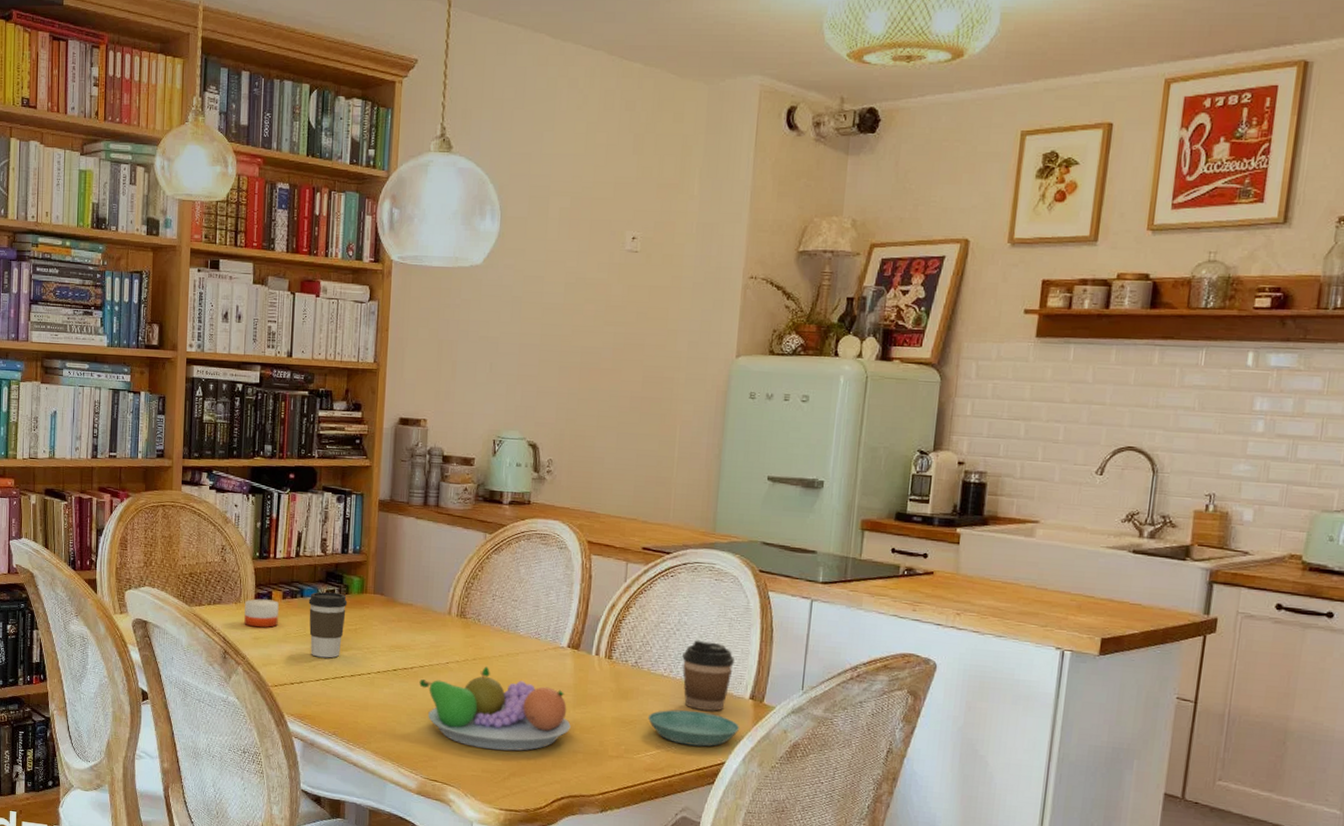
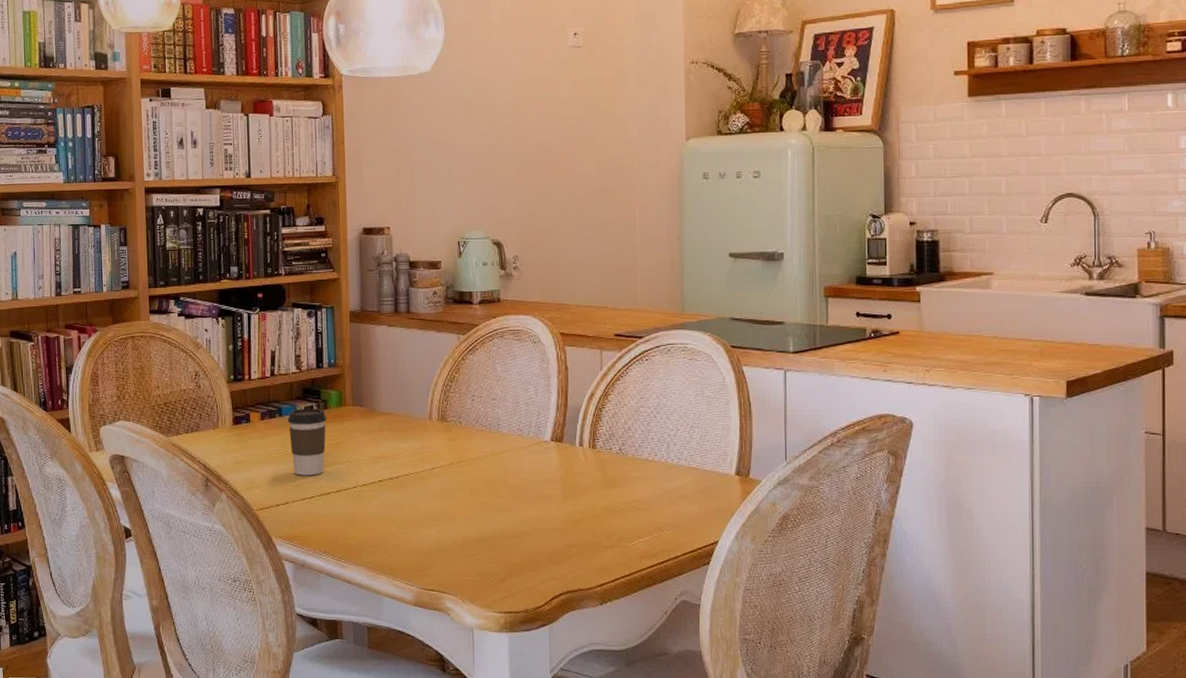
candle: present [244,591,279,628] -> none [223,414,258,451]
fruit bowl: present [419,666,571,751] -> none [406,468,562,553]
saucer: present [647,709,740,747] -> none [637,493,729,527]
coffee cup: present [682,640,734,711] -> none [665,422,716,491]

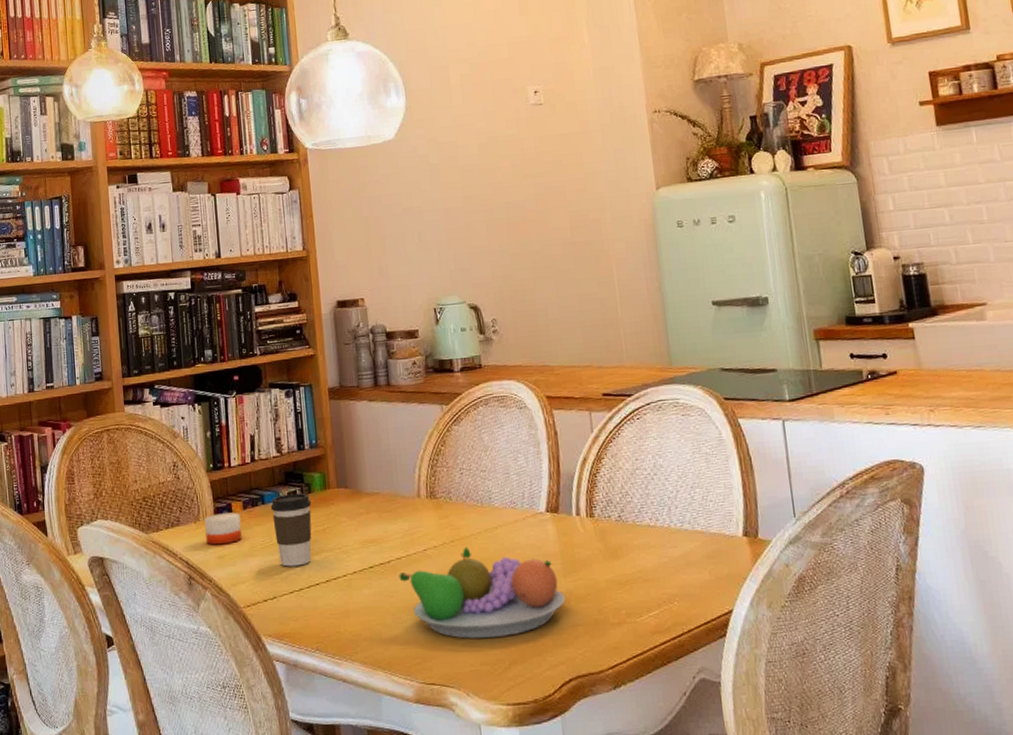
candle: none [223,414,258,451] -> present [204,504,242,545]
fruit bowl: none [406,468,562,553] -> present [399,547,565,639]

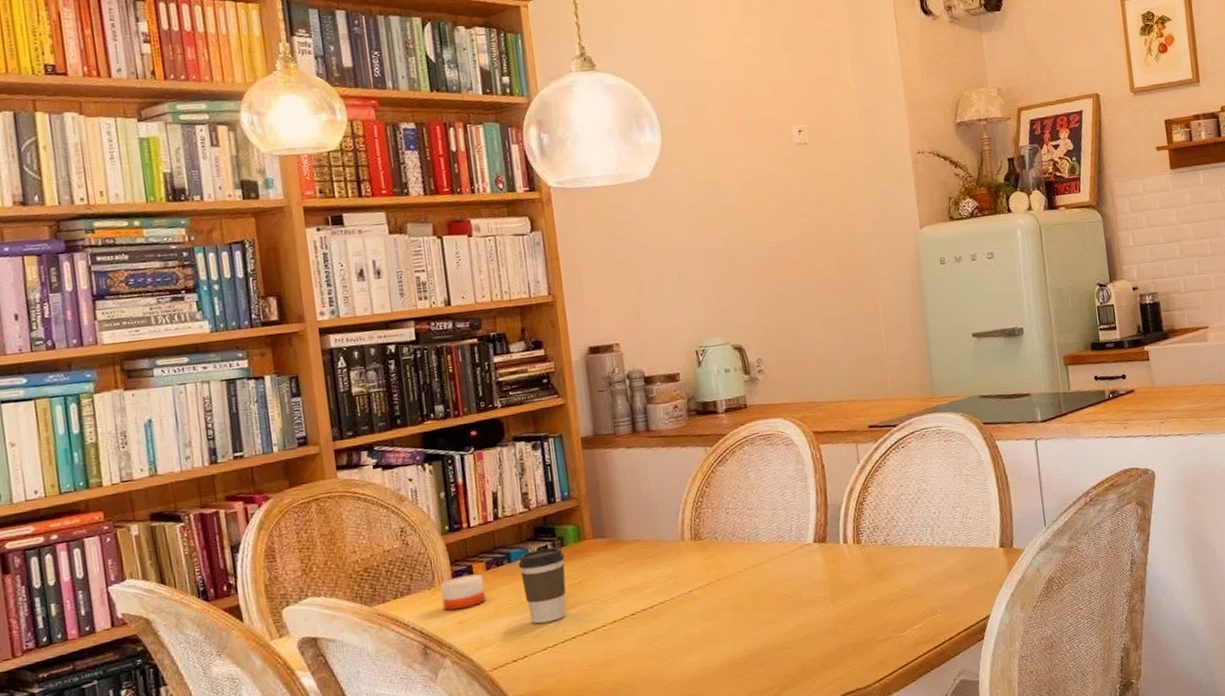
fruit bowl: present [399,547,565,639] -> none [663,584,833,673]

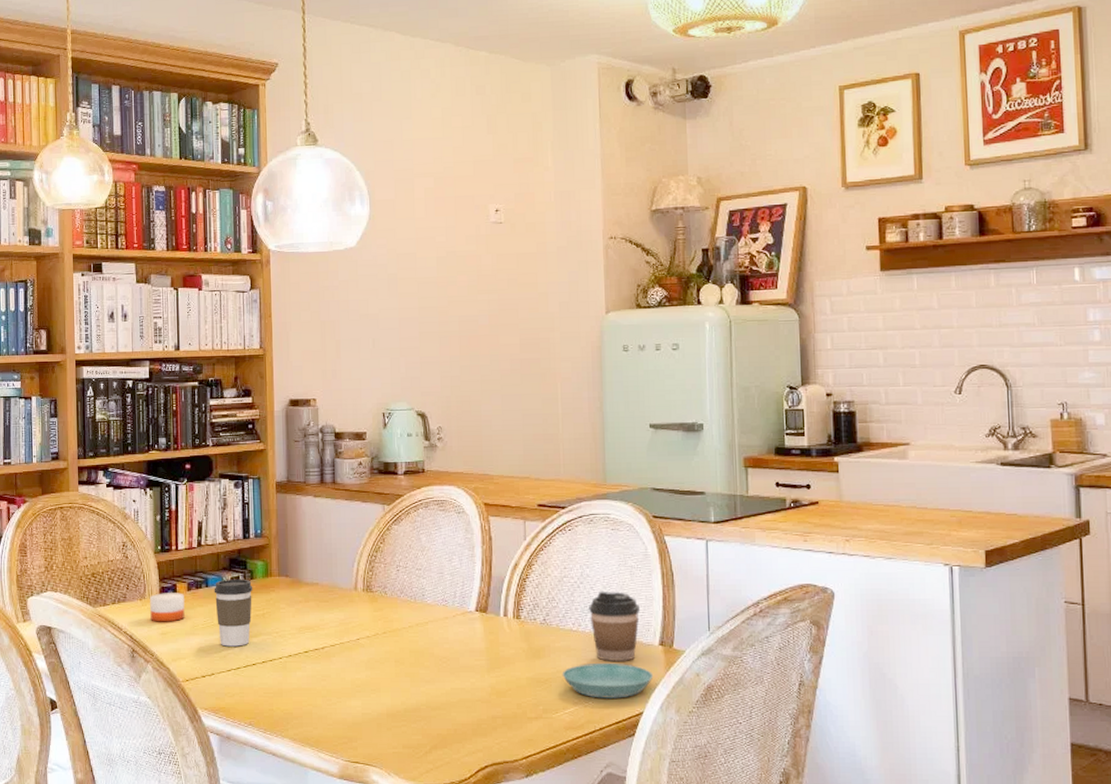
saucer: none [907,571,997,610] -> present [562,664,654,698]
coffee cup: none [928,501,979,571] -> present [589,592,640,661]

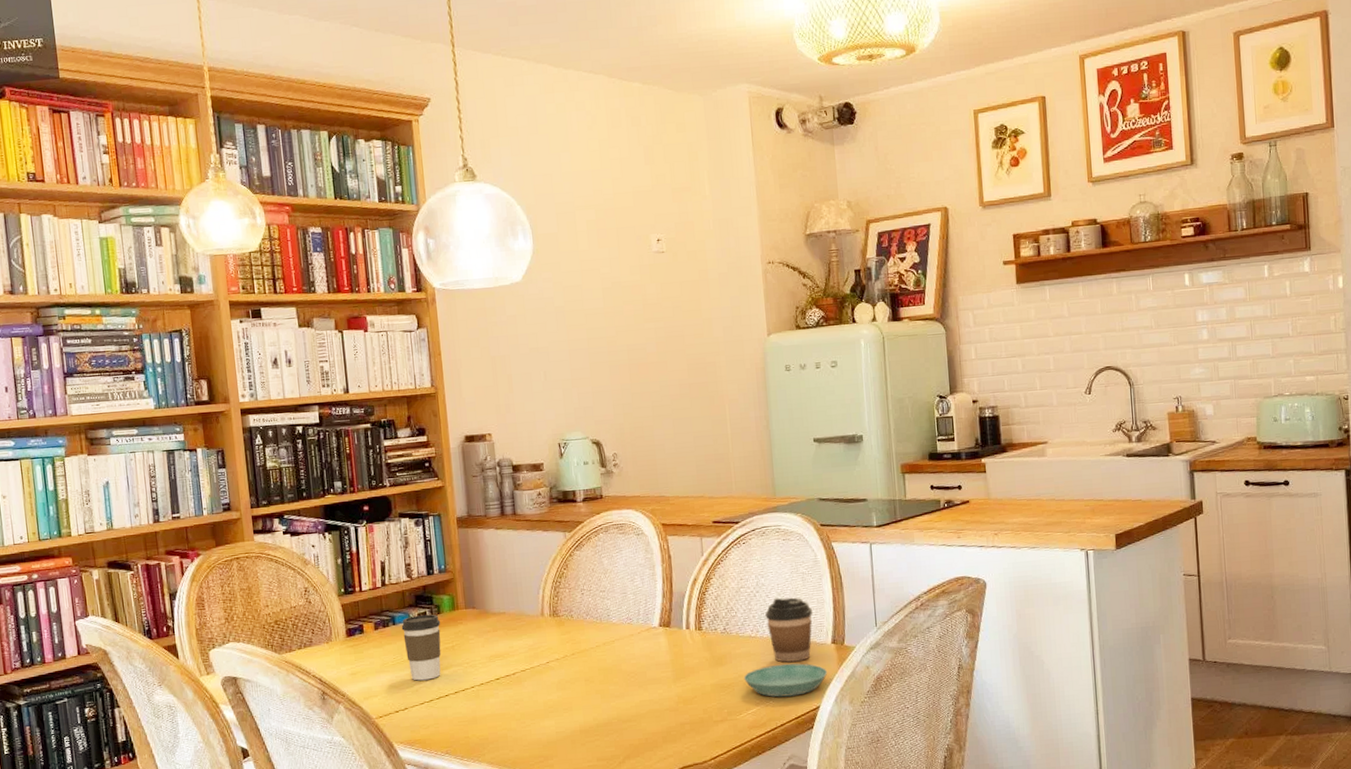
candle: present [150,584,185,622] -> none [337,625,374,663]

